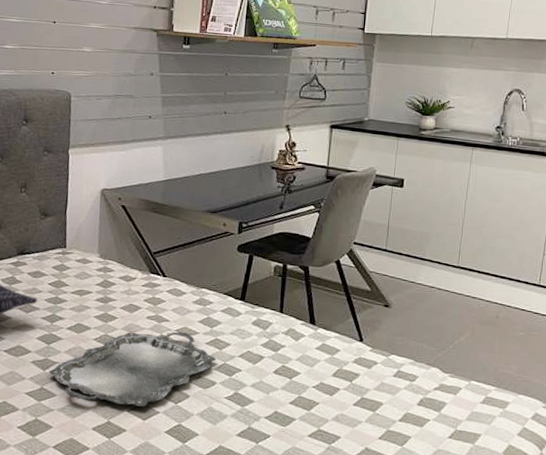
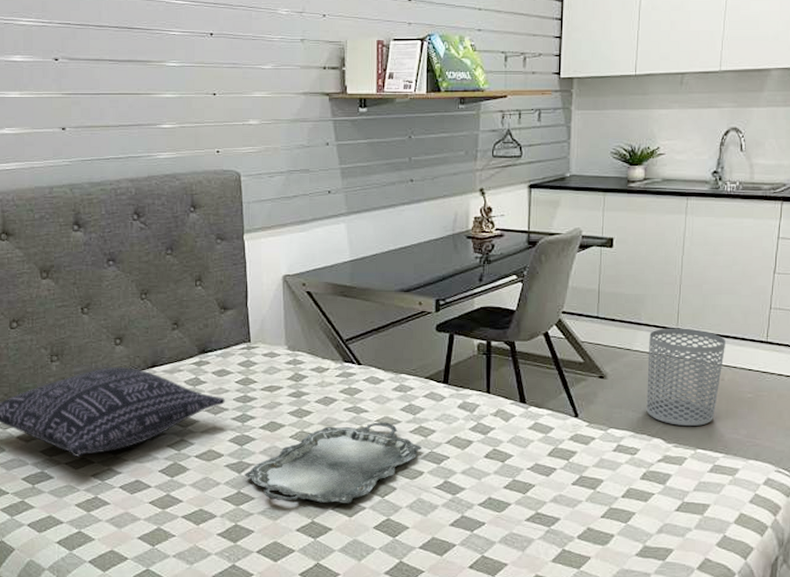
waste bin: none [426,265,502,359] -> present [646,328,725,427]

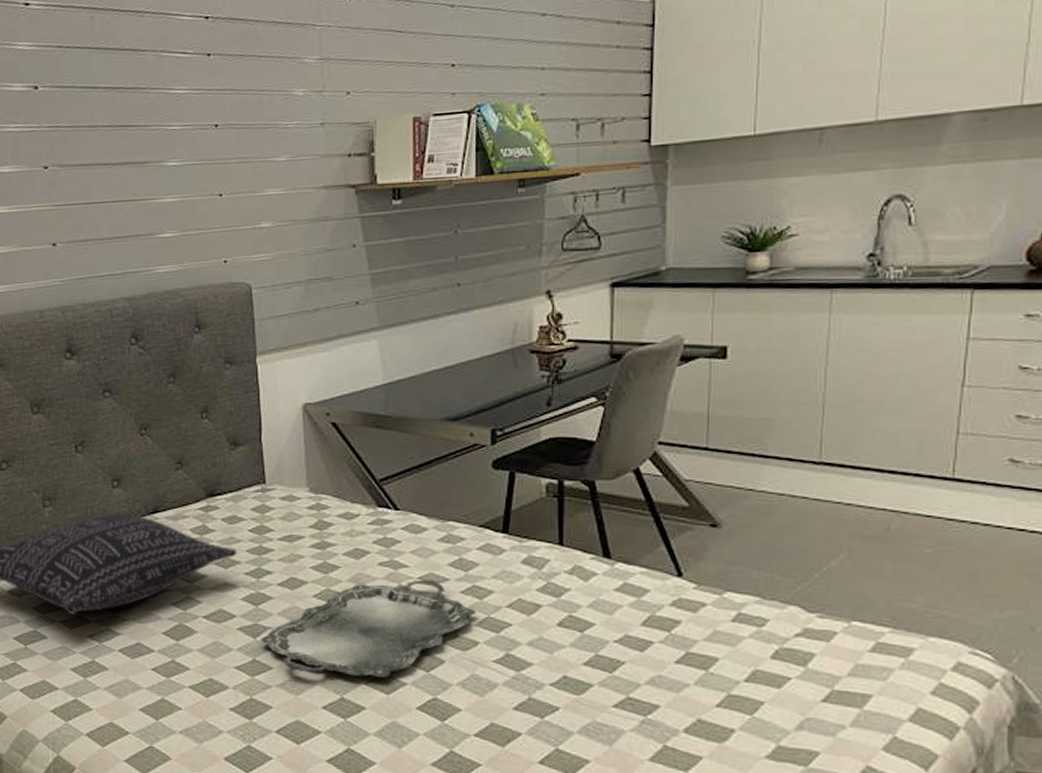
waste bin: present [646,328,725,427] -> none [777,461,891,591]

